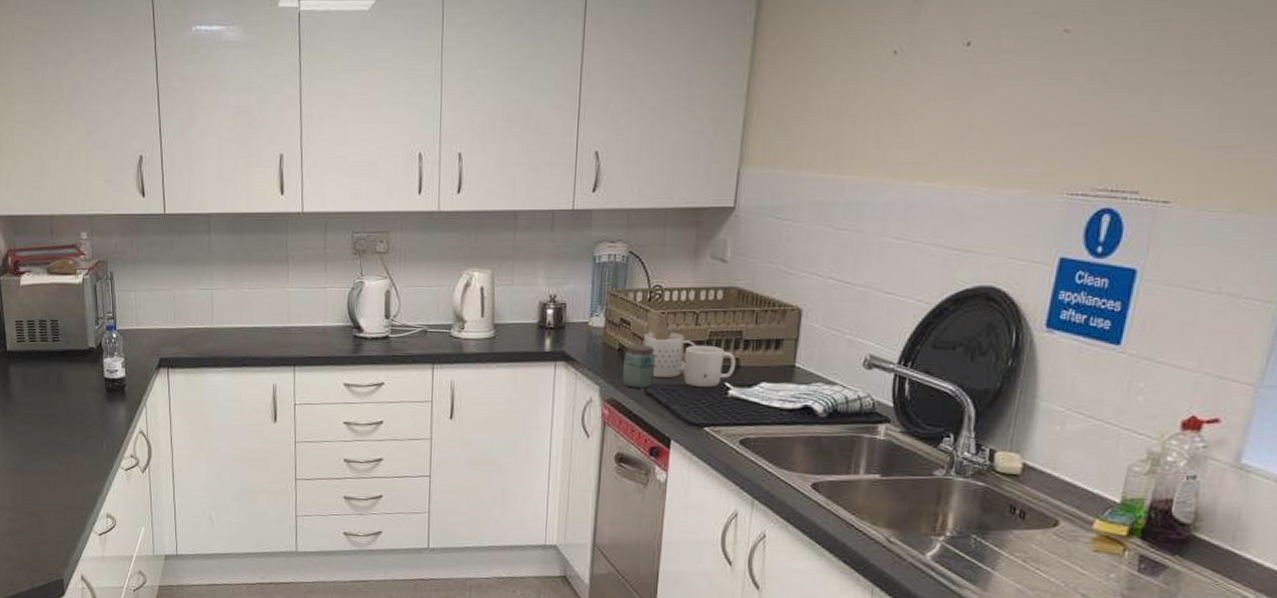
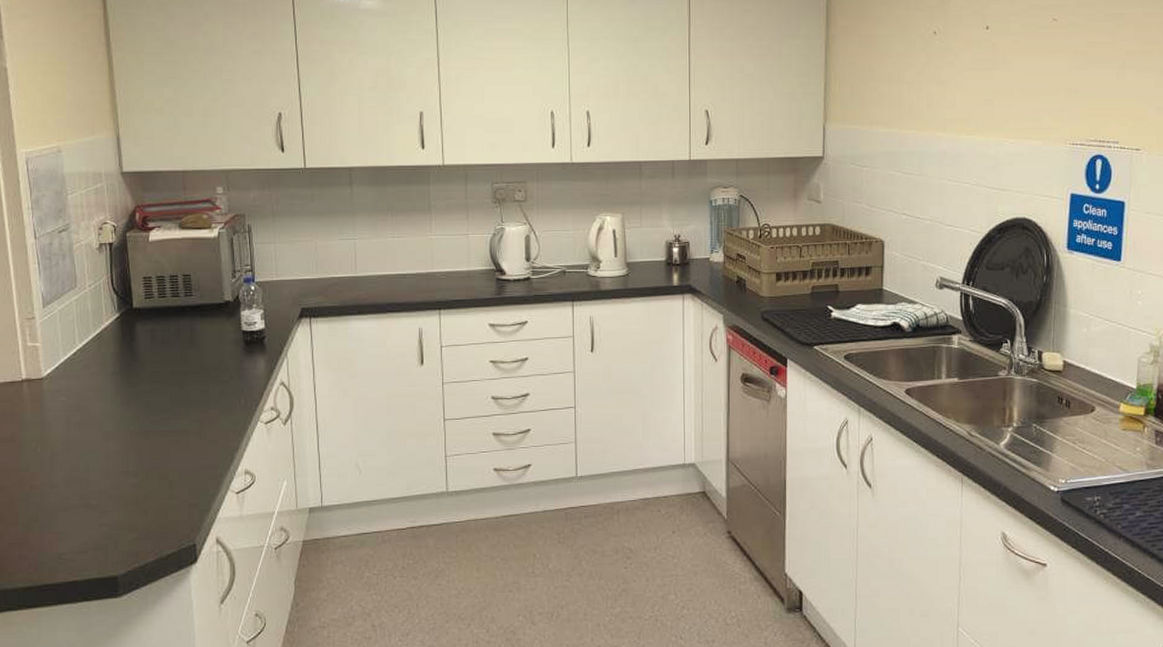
peanut butter: present [622,344,656,389] -> none [741,276,769,315]
mug: present [644,332,696,379] -> none [758,264,802,305]
mug: present [683,345,736,389] -> none [793,274,836,312]

